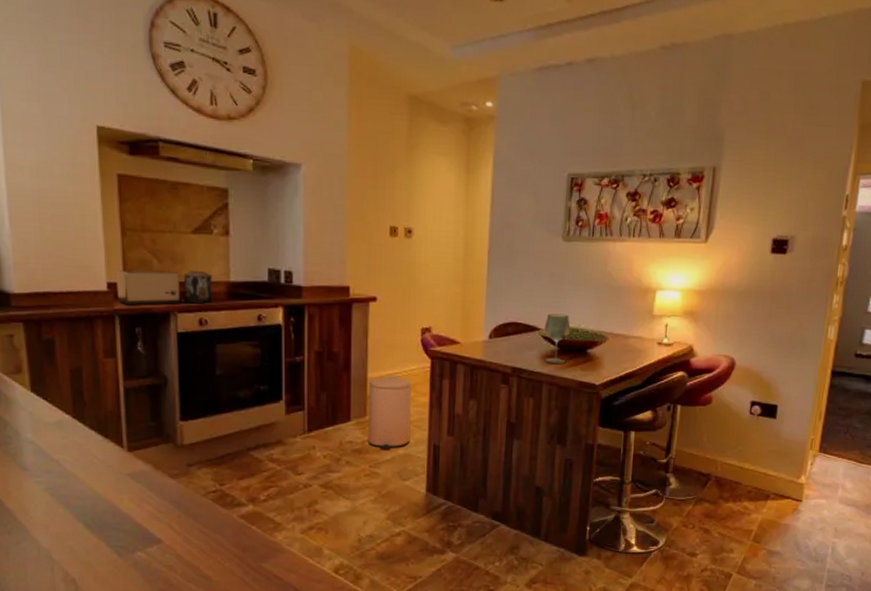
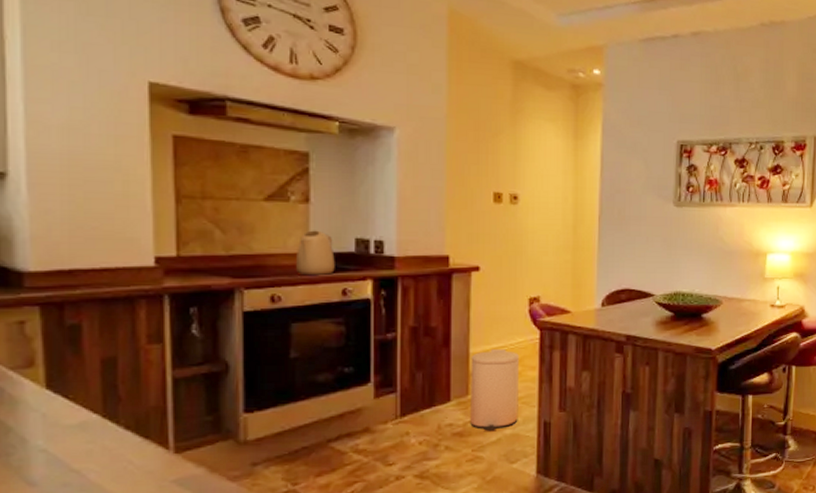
toaster: present [116,270,181,306] -> none [167,241,248,283]
canister: present [181,270,213,304] -> none [248,241,288,279]
kettle: none [218,261,251,302] -> present [295,230,335,275]
wine glass: present [544,313,571,365] -> none [658,279,685,331]

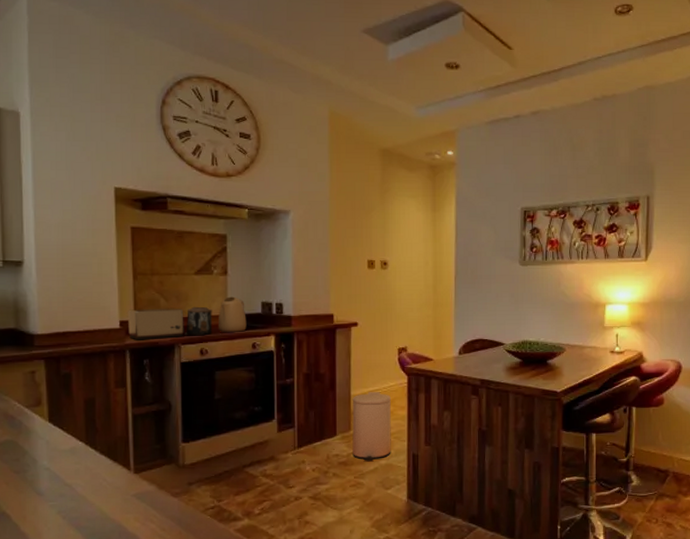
toaster: none [167,241,248,283] -> present [128,308,184,340]
canister: none [248,241,288,279] -> present [184,306,213,336]

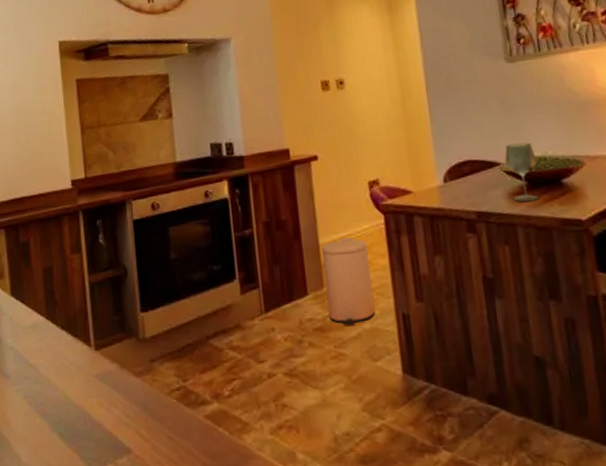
toaster: present [128,308,184,340] -> none [78,160,134,200]
canister: present [184,306,213,336] -> none [134,156,162,190]
kettle: present [217,296,247,332] -> none [167,141,197,182]
wine glass: none [508,329,532,375] -> present [504,142,540,203]

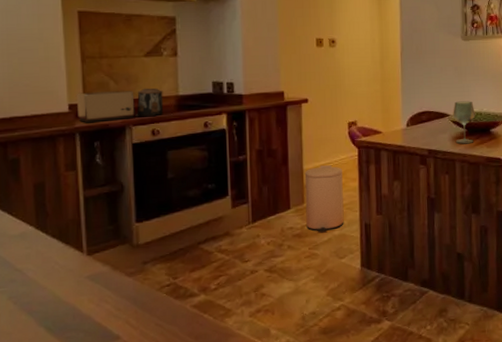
toaster: none [78,160,134,200] -> present [77,90,135,123]
canister: none [134,156,162,190] -> present [135,88,164,117]

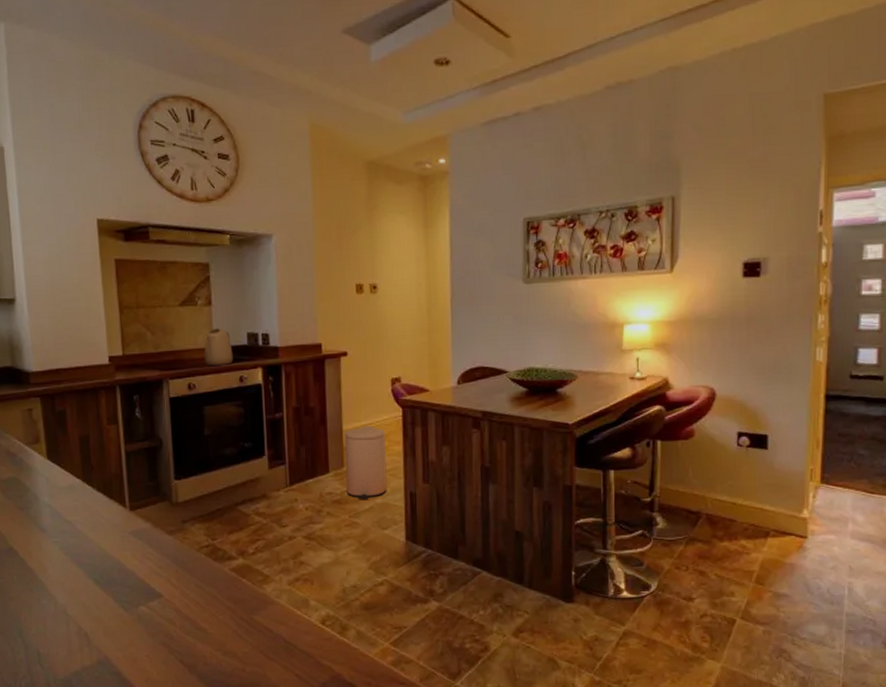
toaster: present [77,90,135,123] -> none [116,341,172,376]
canister: present [135,88,164,117] -> none [172,339,199,370]
kettle: none [168,77,198,112] -> present [204,328,233,366]
wine glass: present [453,101,476,145] -> none [512,355,539,406]

